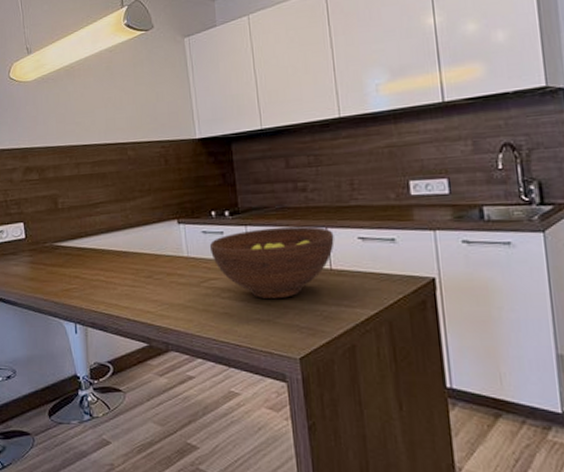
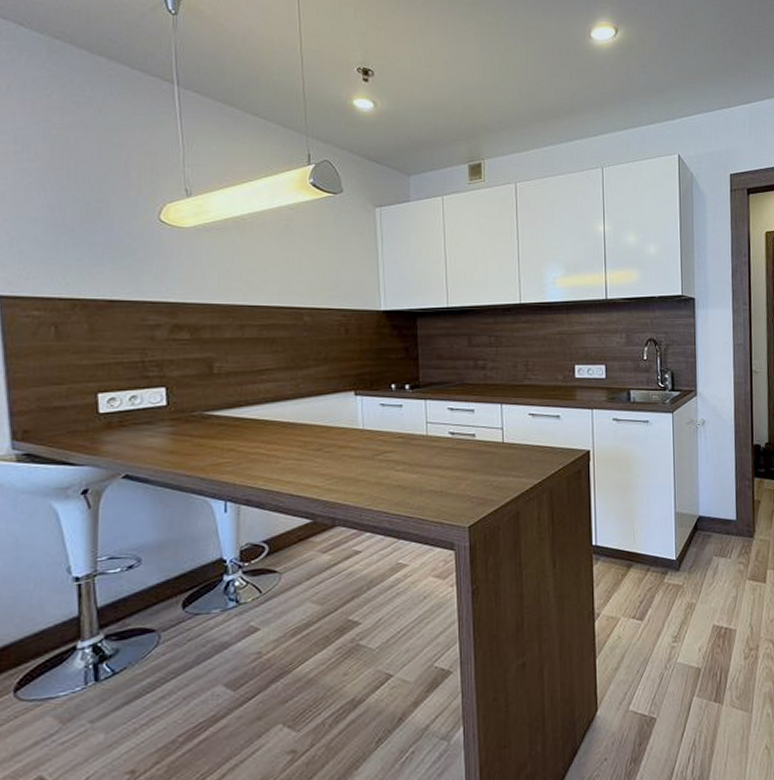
fruit bowl: present [209,226,334,300] -> none [387,401,508,472]

